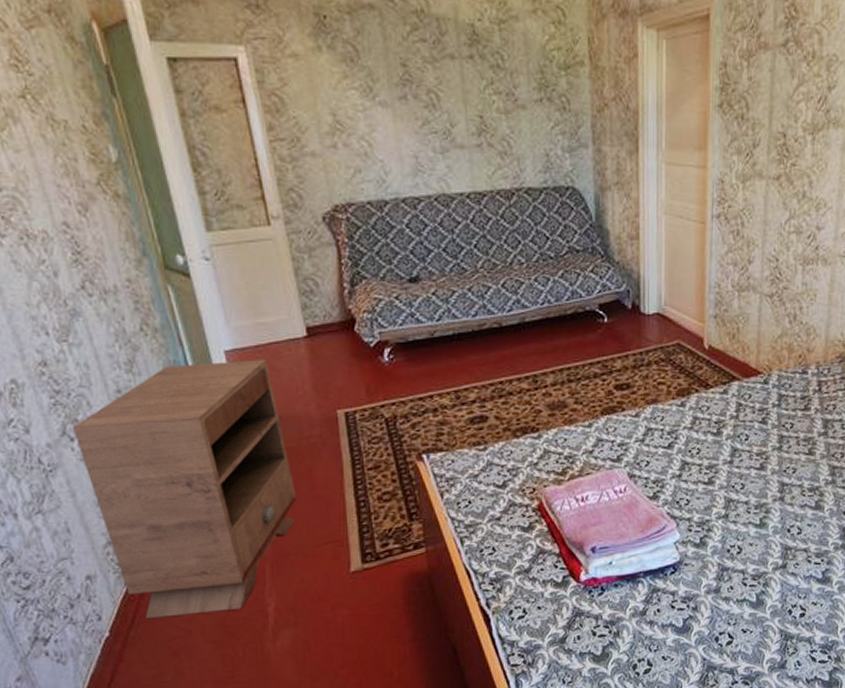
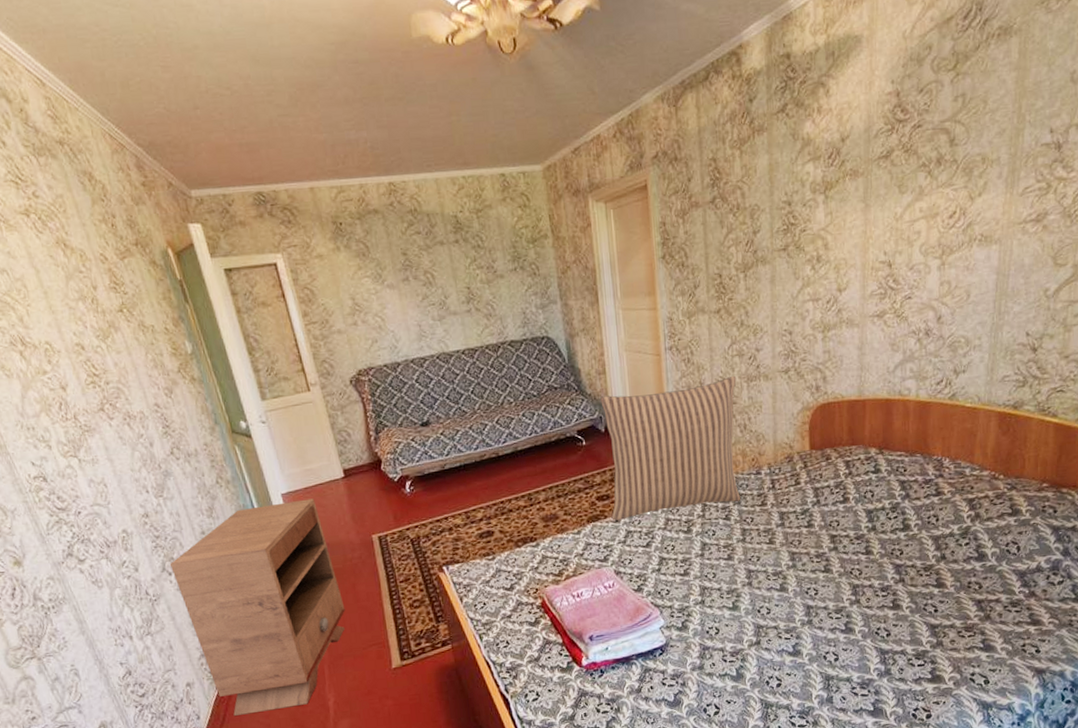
pillow: none [630,255,791,415] -> present [600,375,740,521]

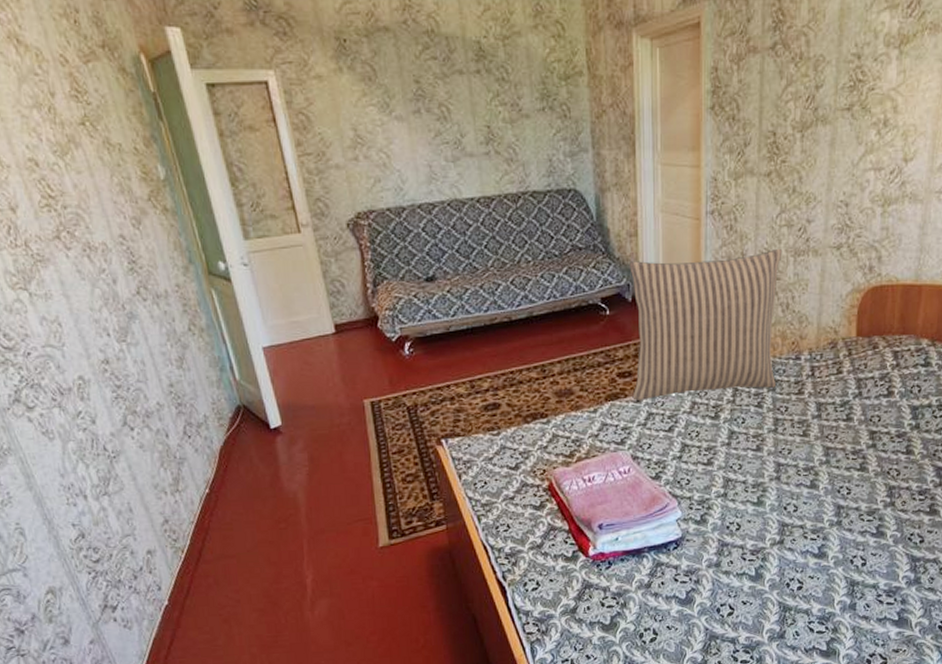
nightstand: present [169,498,345,716] -> none [131,355,330,589]

